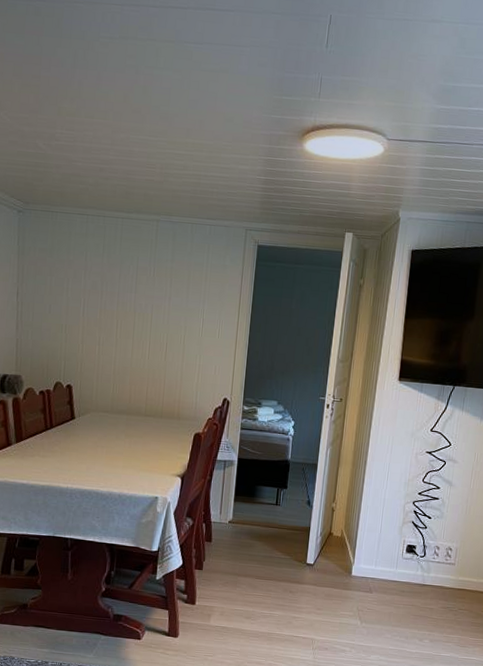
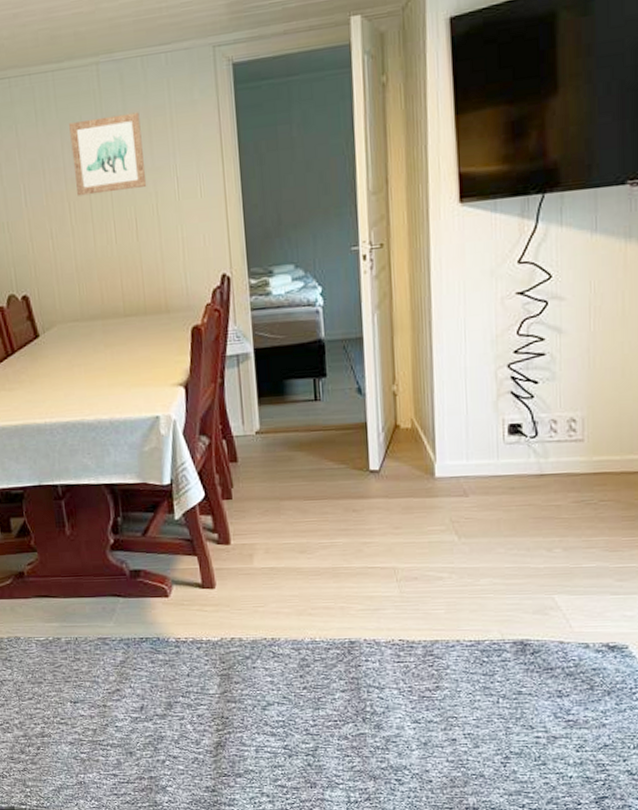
wall art: none [125,260,183,321] -> present [69,112,147,196]

